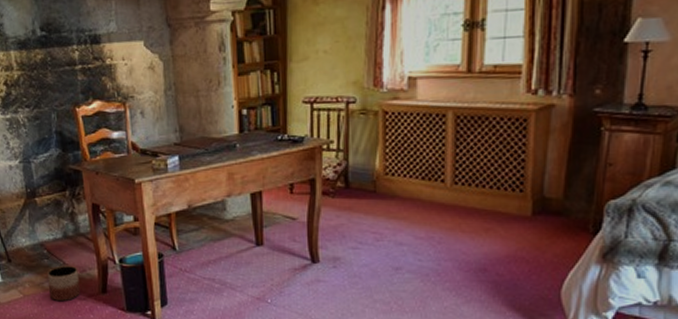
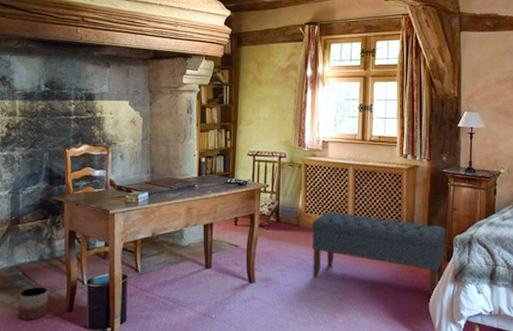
bench: none [393,172,595,282] -> present [311,211,447,297]

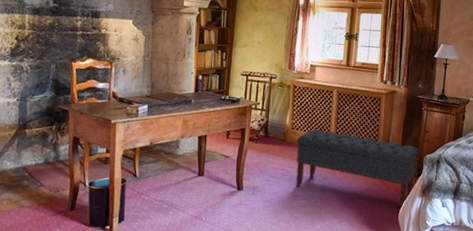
planter: present [17,286,49,320] -> none [23,186,53,216]

